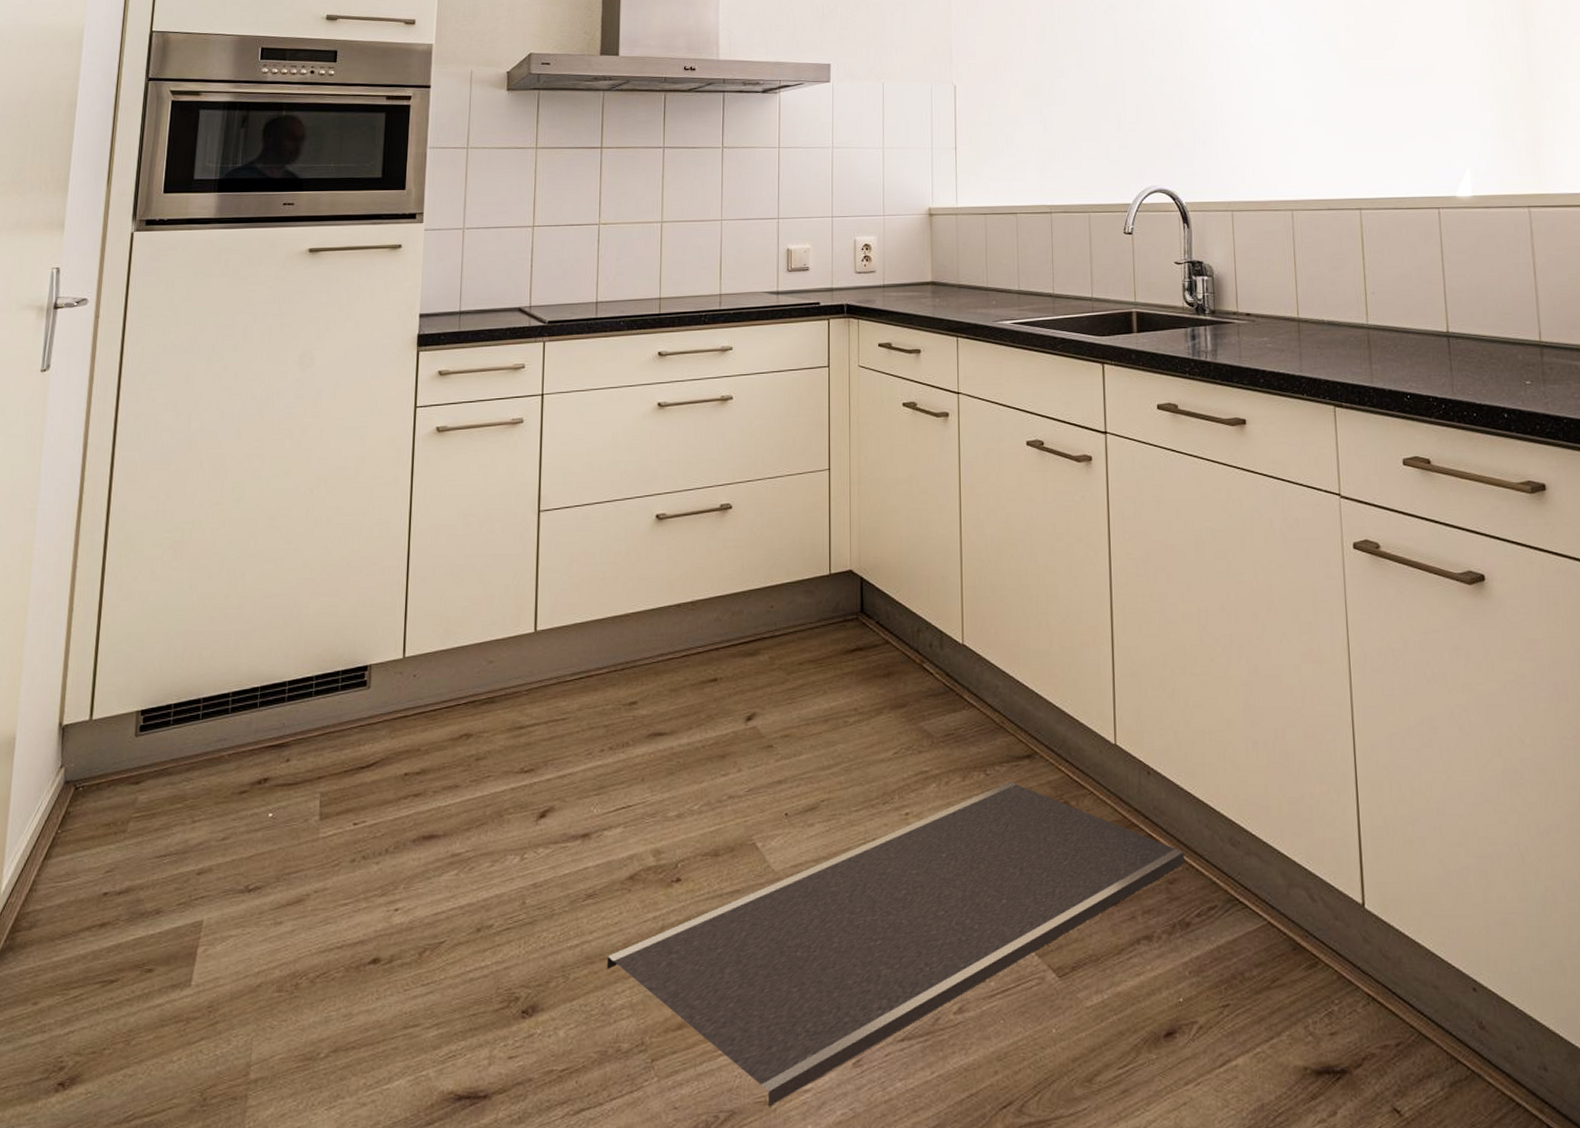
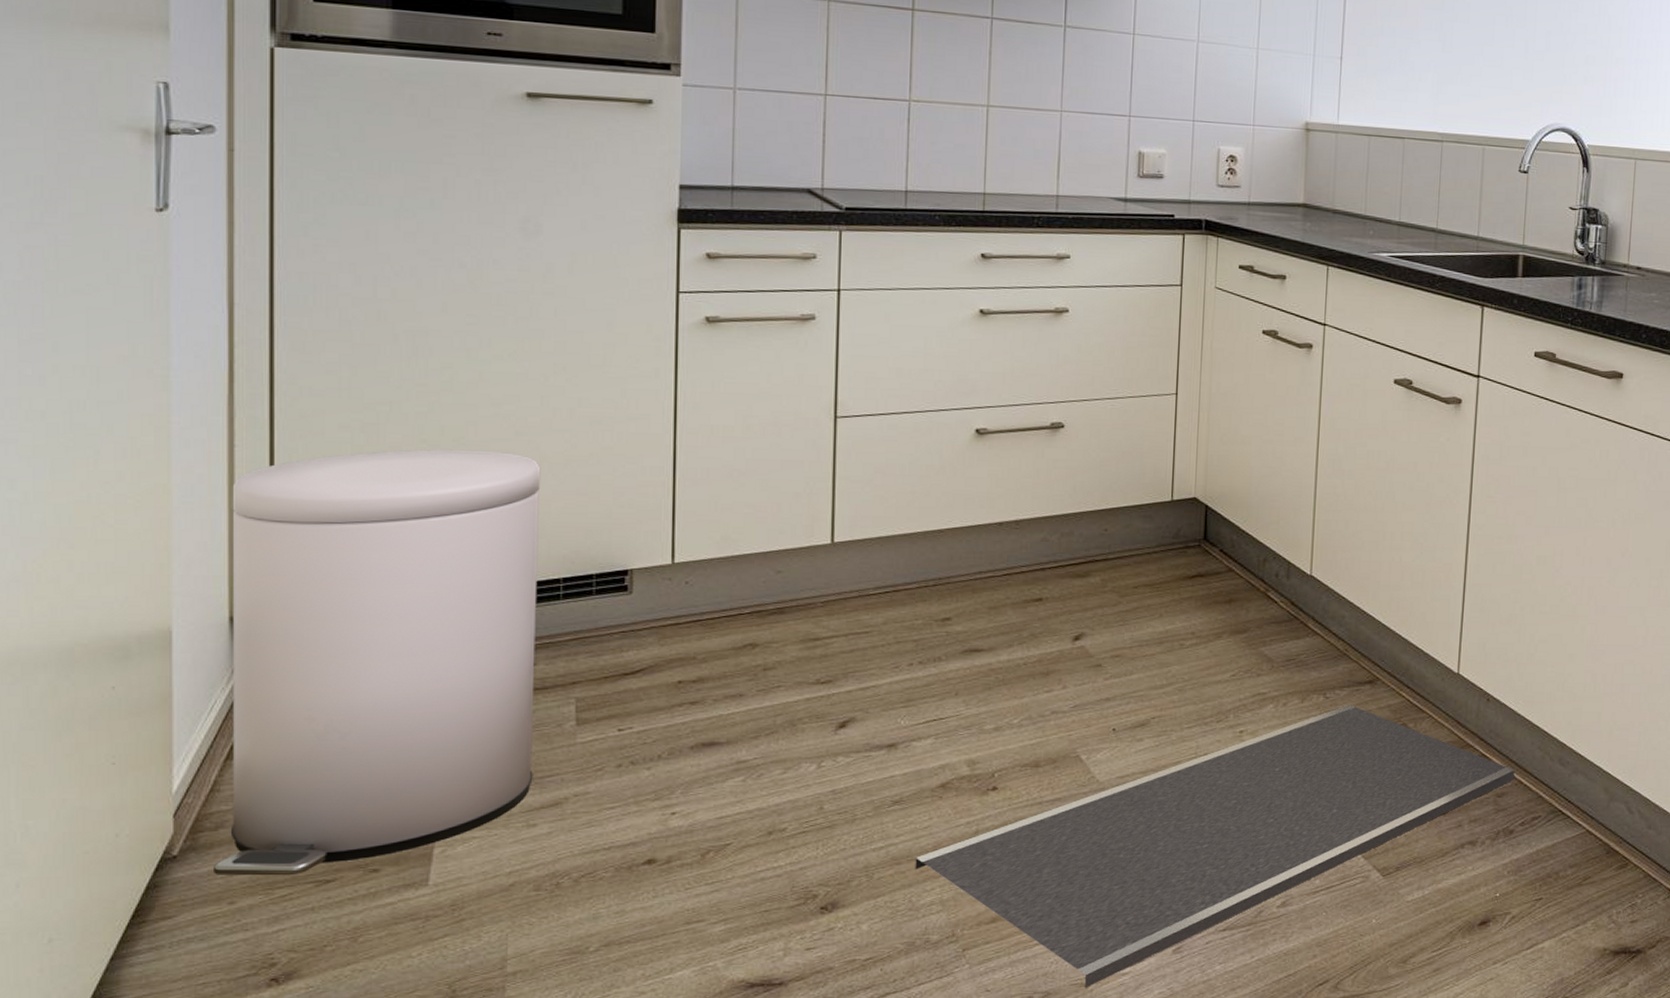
pedal bin: none [24,559,303,976] -> present [214,449,541,876]

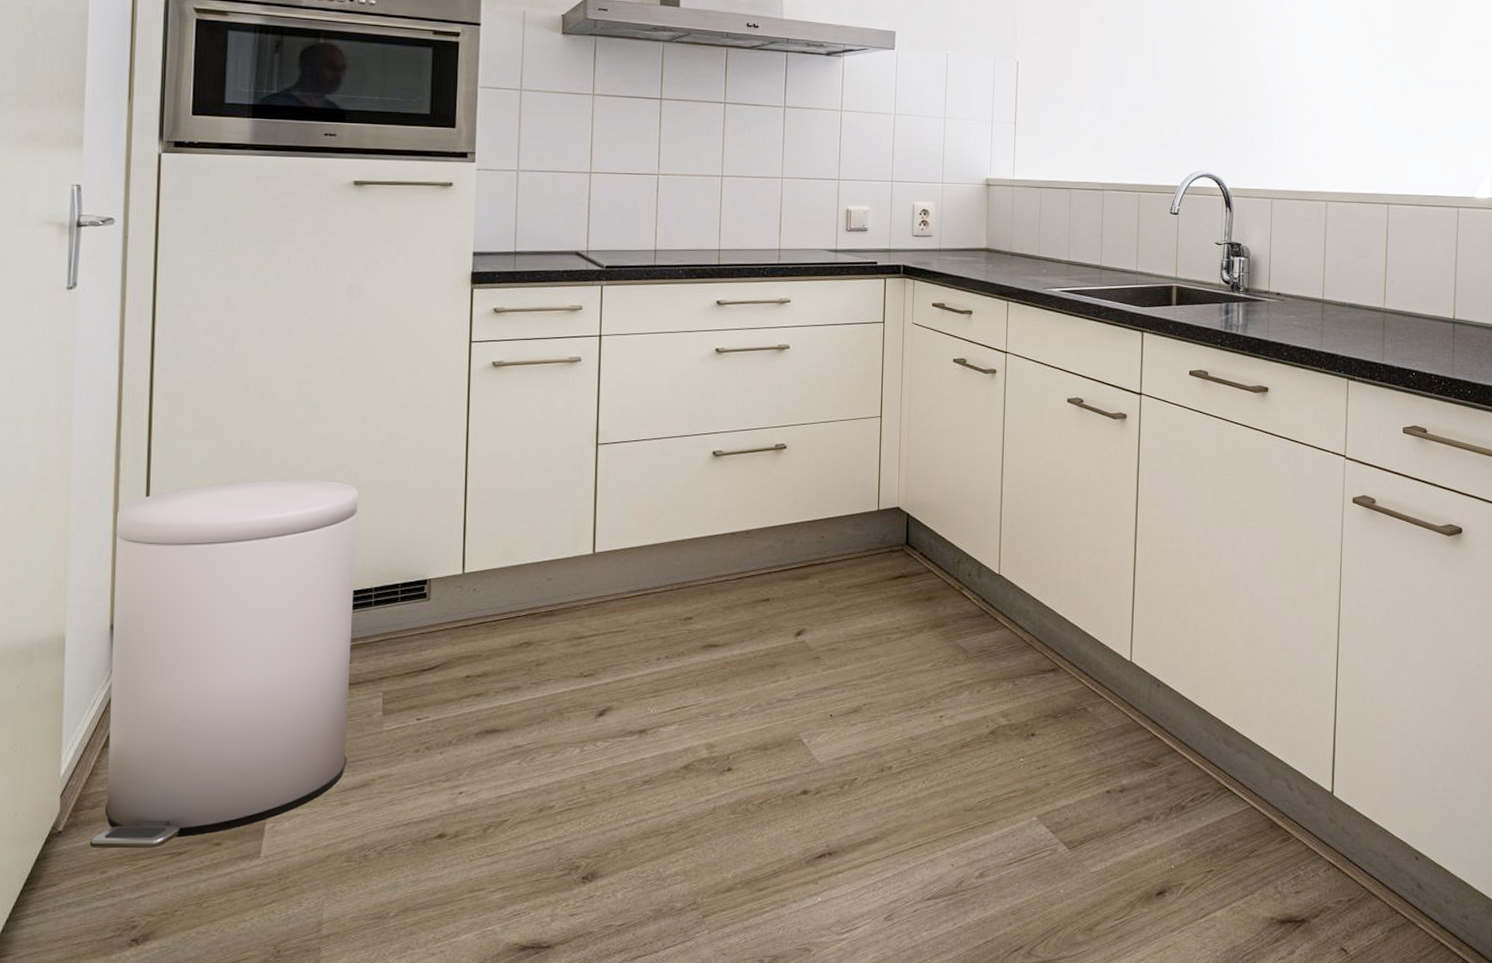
door mat: present [915,704,1515,988] -> none [662,691,1184,953]

